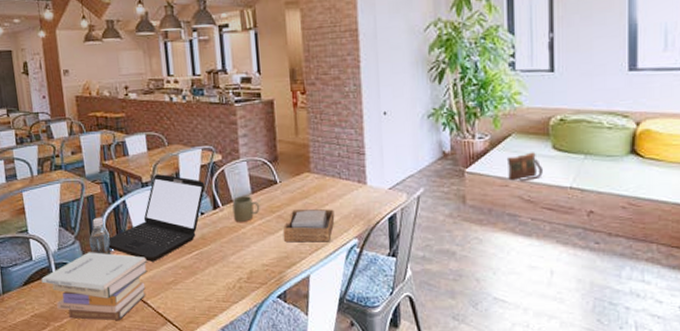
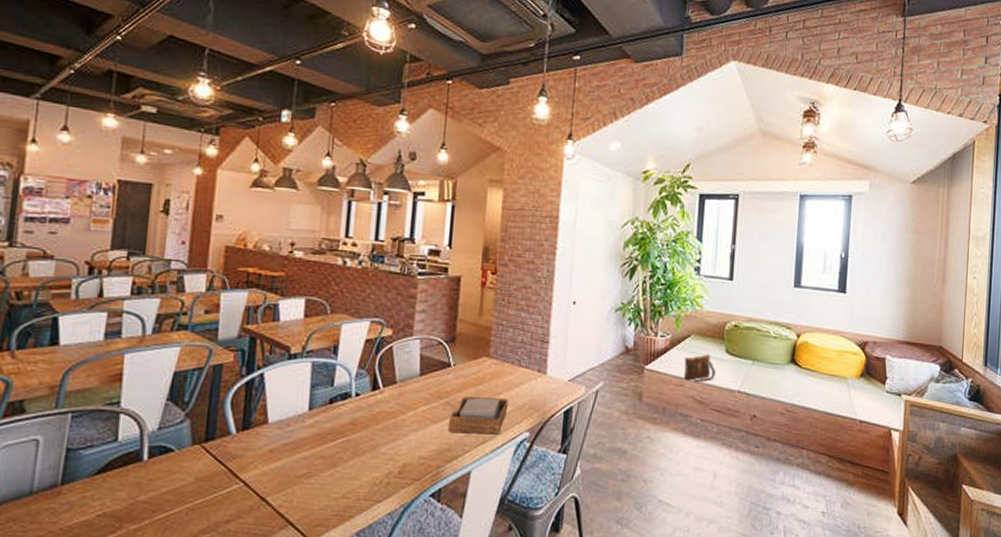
books: present [41,252,148,320] -> none [124,434,277,522]
bottle: present [89,217,111,254] -> none [204,391,235,438]
laptop: present [108,174,205,262] -> none [228,345,367,449]
mug: present [232,196,260,222] -> none [394,378,427,407]

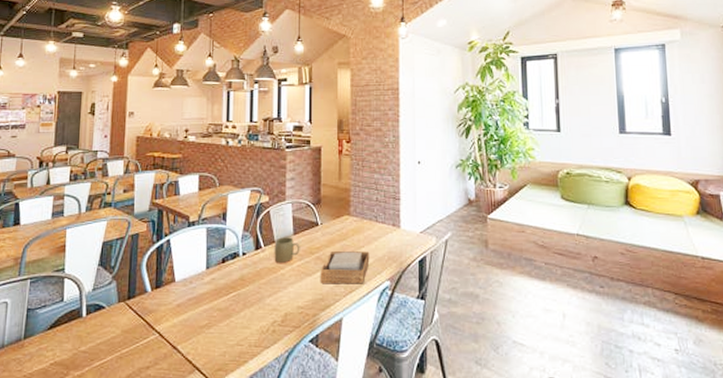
mug: none [394,378,427,407] -> present [274,237,300,263]
shoulder bag: present [684,354,715,382] -> none [523,201,554,227]

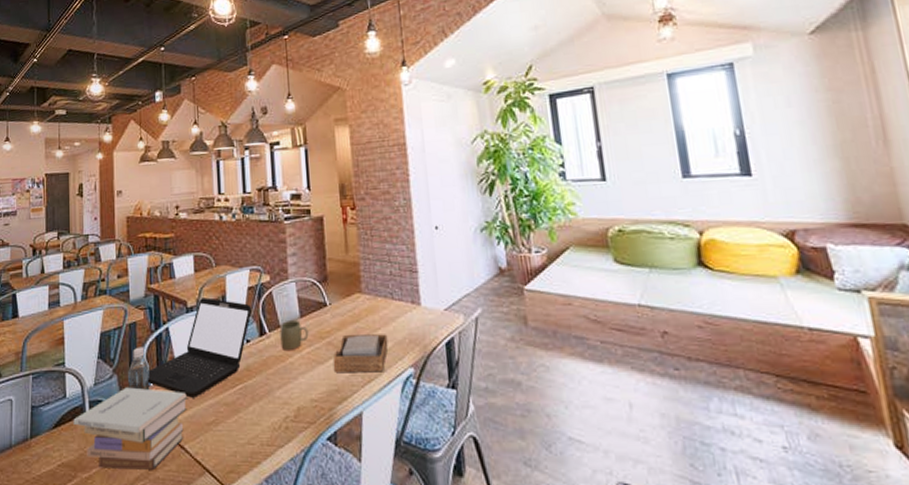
books: none [69,293,183,368] -> present [73,387,187,470]
bottle: none [127,256,150,295] -> present [128,346,151,390]
laptop: none [145,214,250,303] -> present [147,297,252,398]

